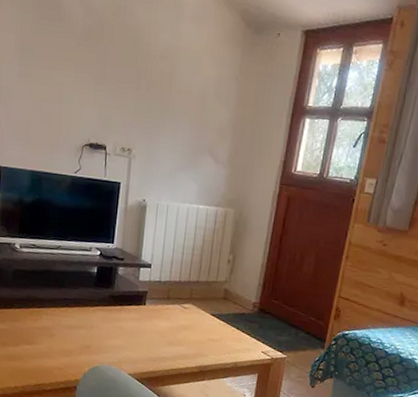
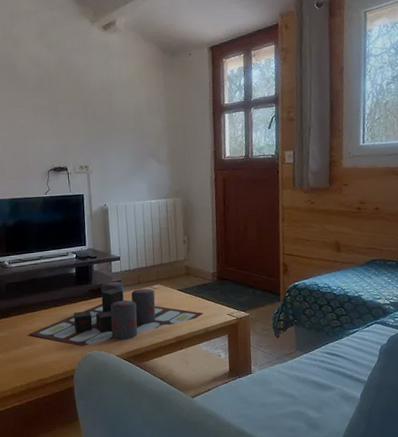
board game: none [32,290,235,359] -> present [29,281,204,346]

